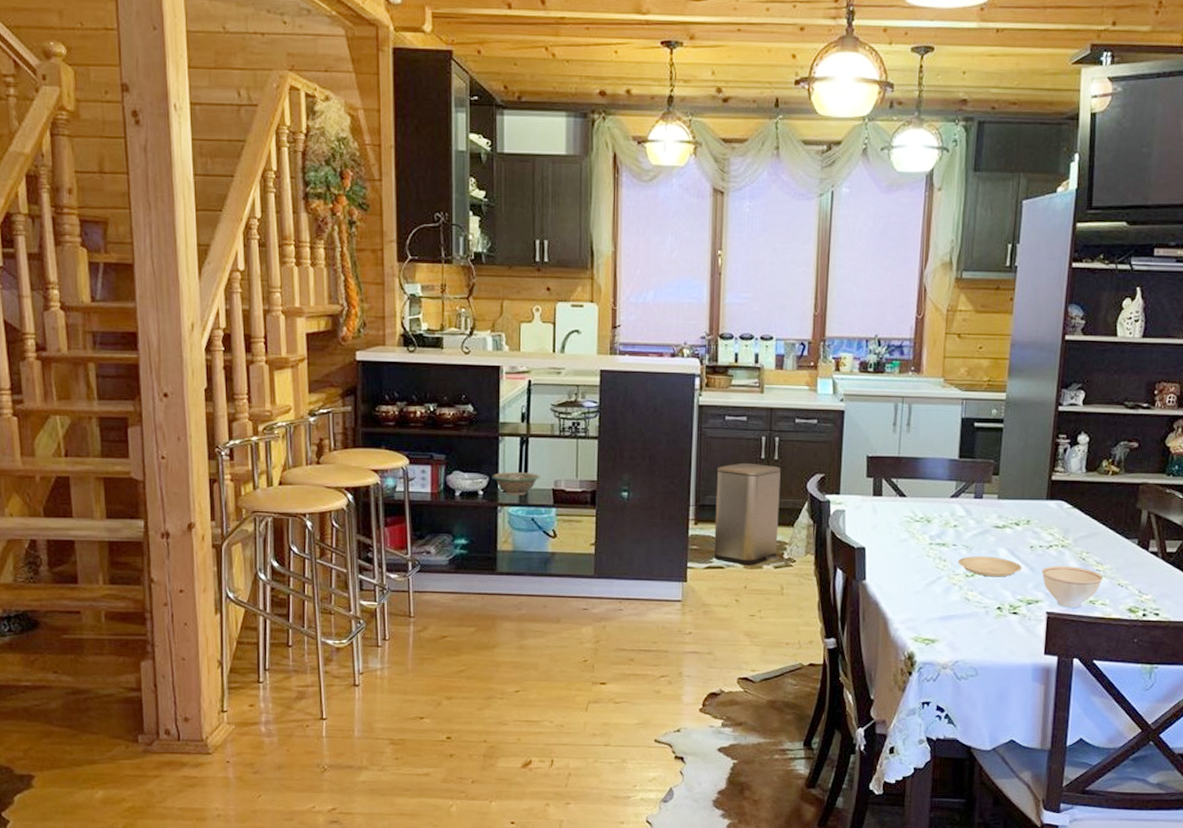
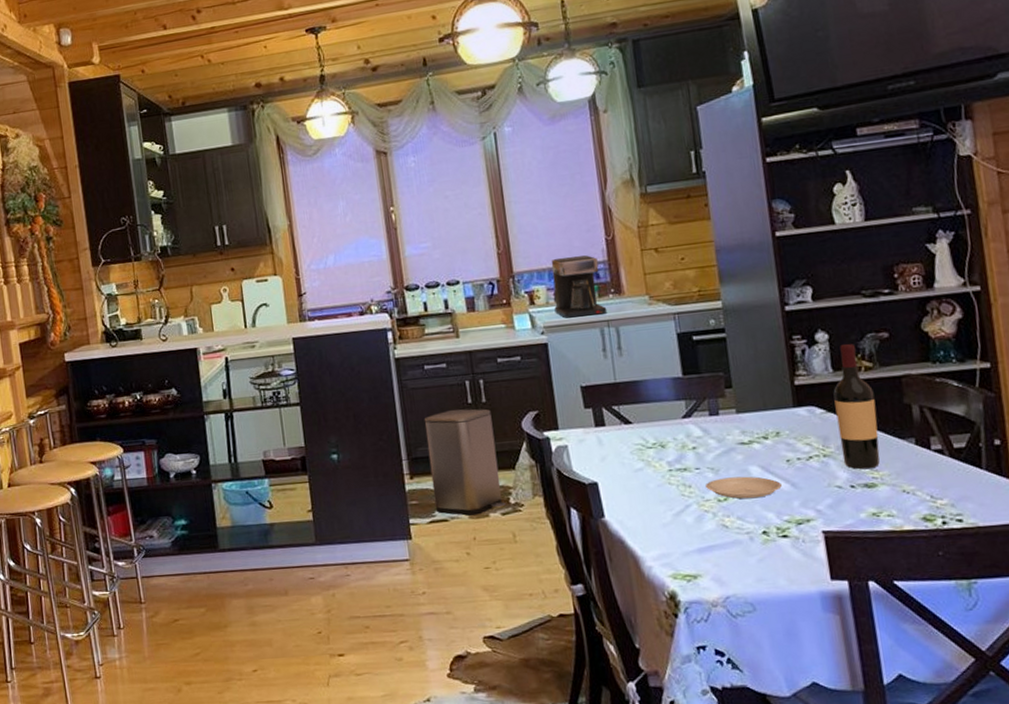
ceramic bowl: present [492,472,540,496] -> none [202,446,249,472]
coffee maker: none [857,330,905,391] -> present [551,255,608,319]
bowl: present [1042,565,1103,609] -> none [806,476,882,525]
wine bottle: none [1076,448,1115,562] -> present [833,343,880,469]

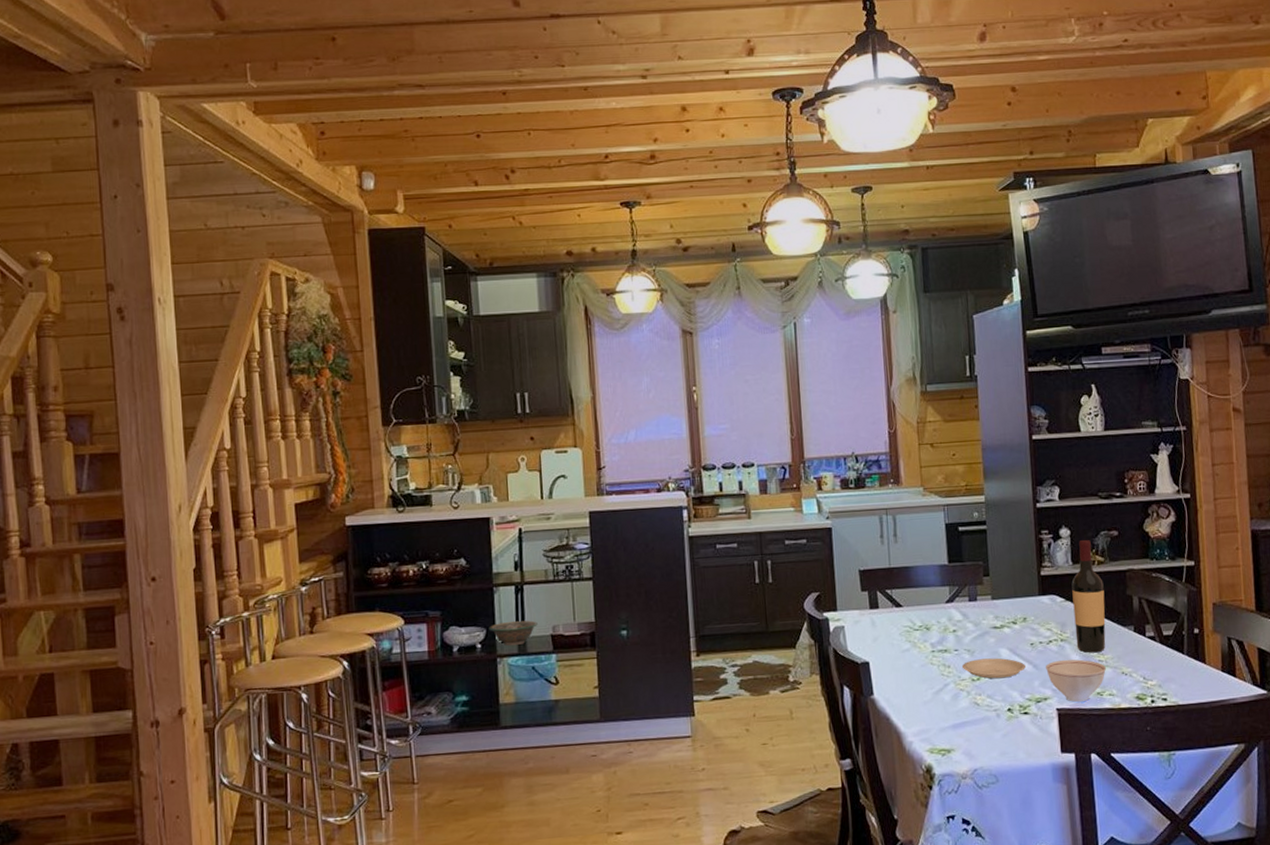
ceramic bowl: none [202,446,249,472] -> present [489,620,538,647]
pedal bin: present [424,408,506,516] -> none [713,588,785,693]
coffee maker: present [551,255,608,319] -> none [839,446,887,506]
bowl: none [806,476,882,525] -> present [1046,659,1106,703]

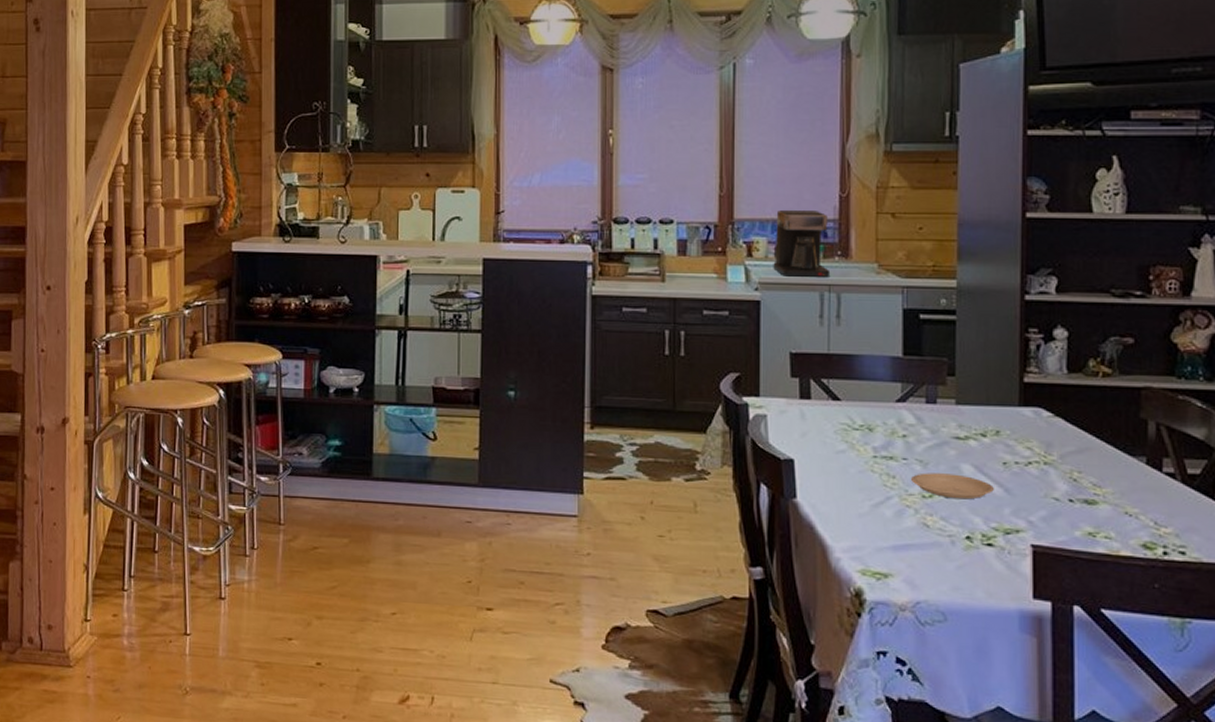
ceramic bowl: present [489,620,538,647] -> none [368,368,419,394]
coffee maker: none [839,446,887,506] -> present [773,210,831,279]
bowl: present [1046,659,1106,703] -> none [1021,486,1103,542]
wine bottle: present [1071,539,1106,653] -> none [1064,344,1109,484]

